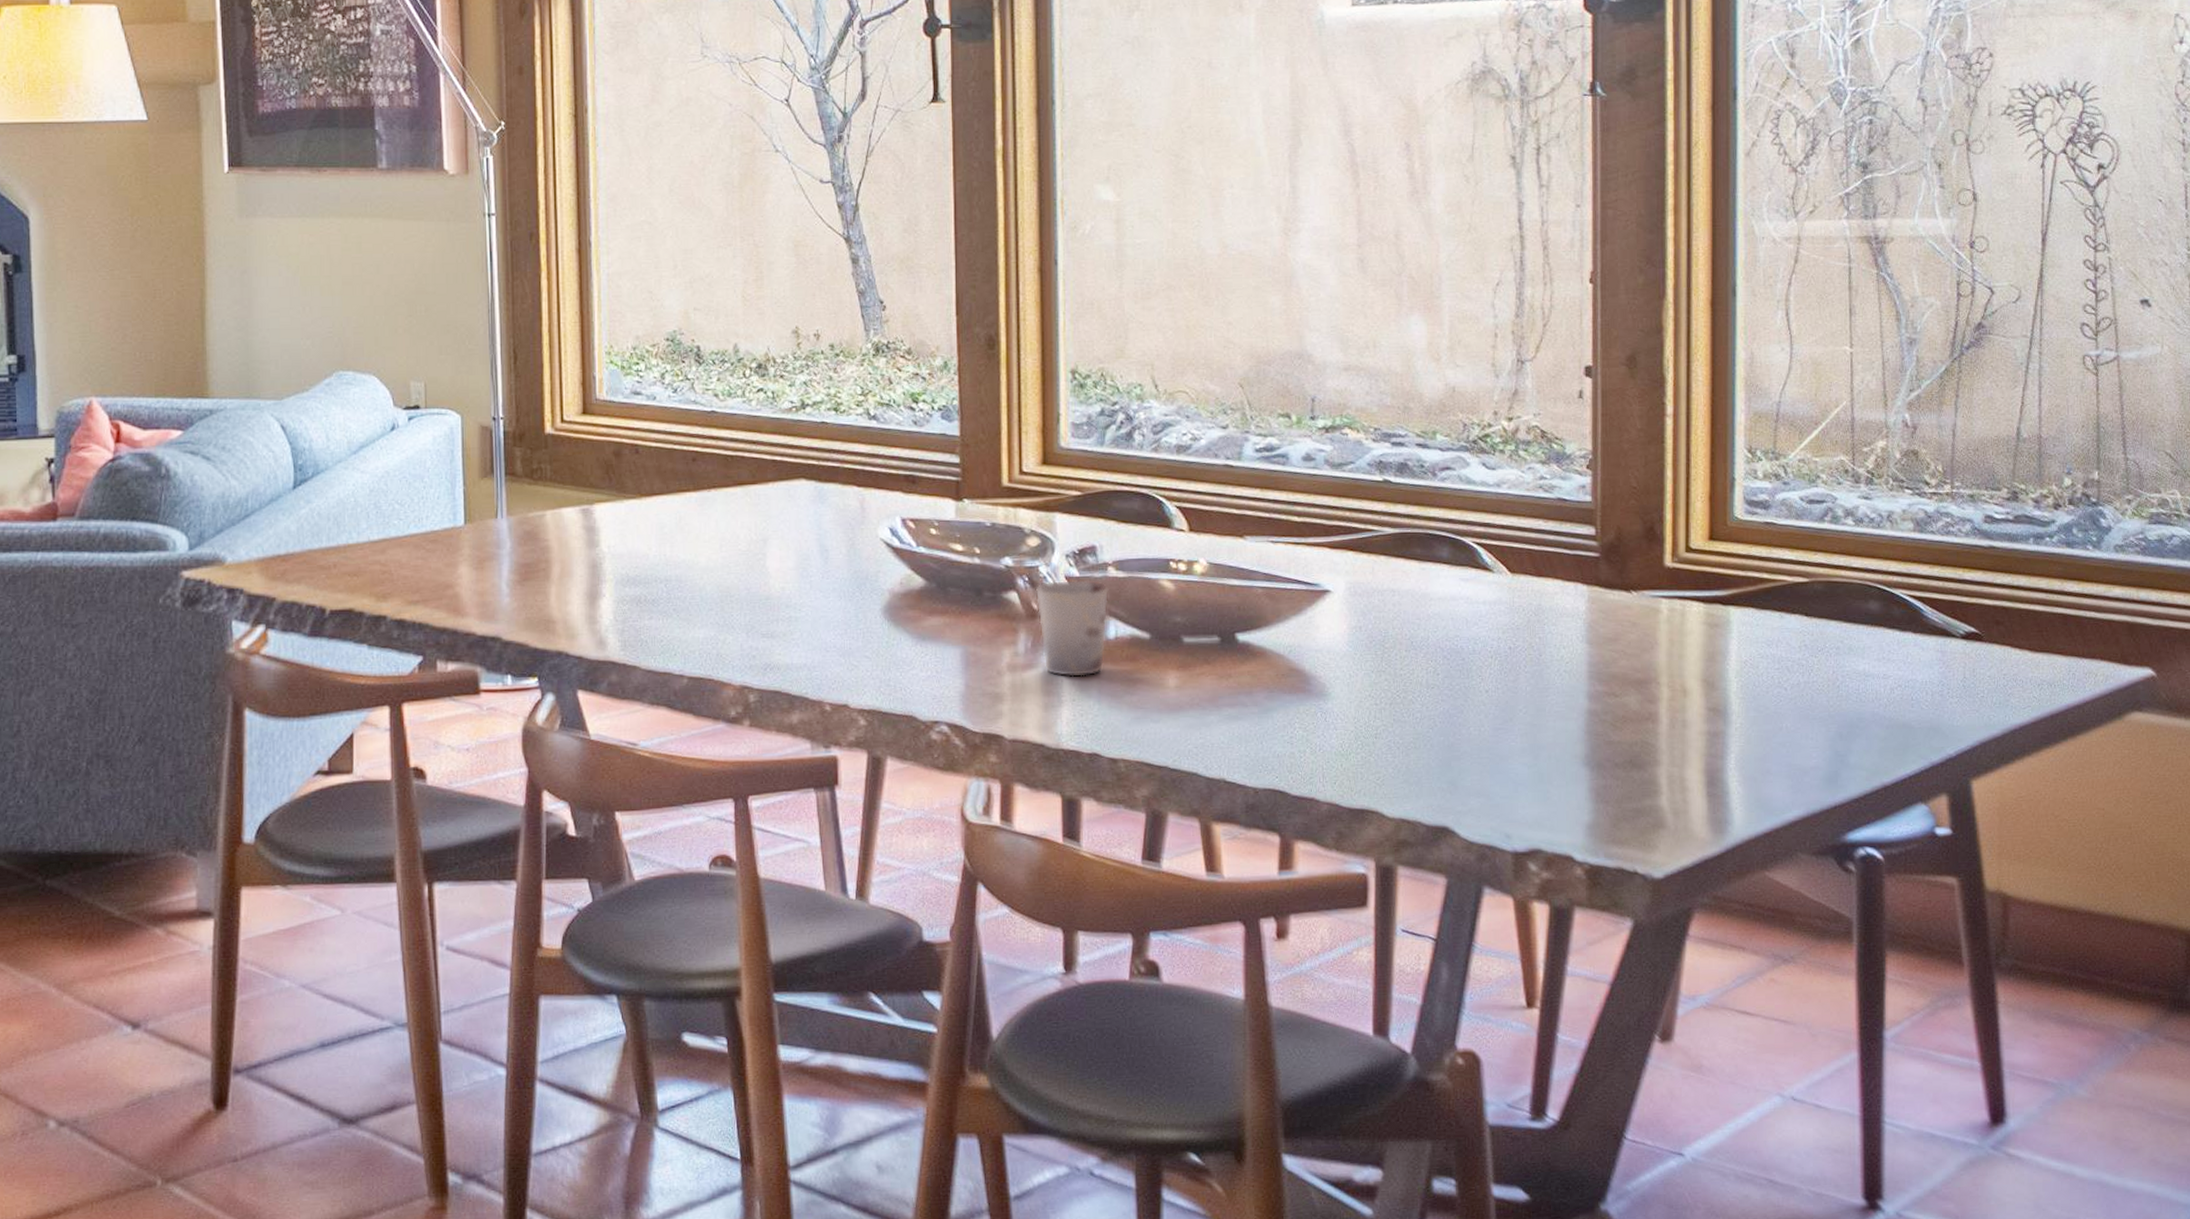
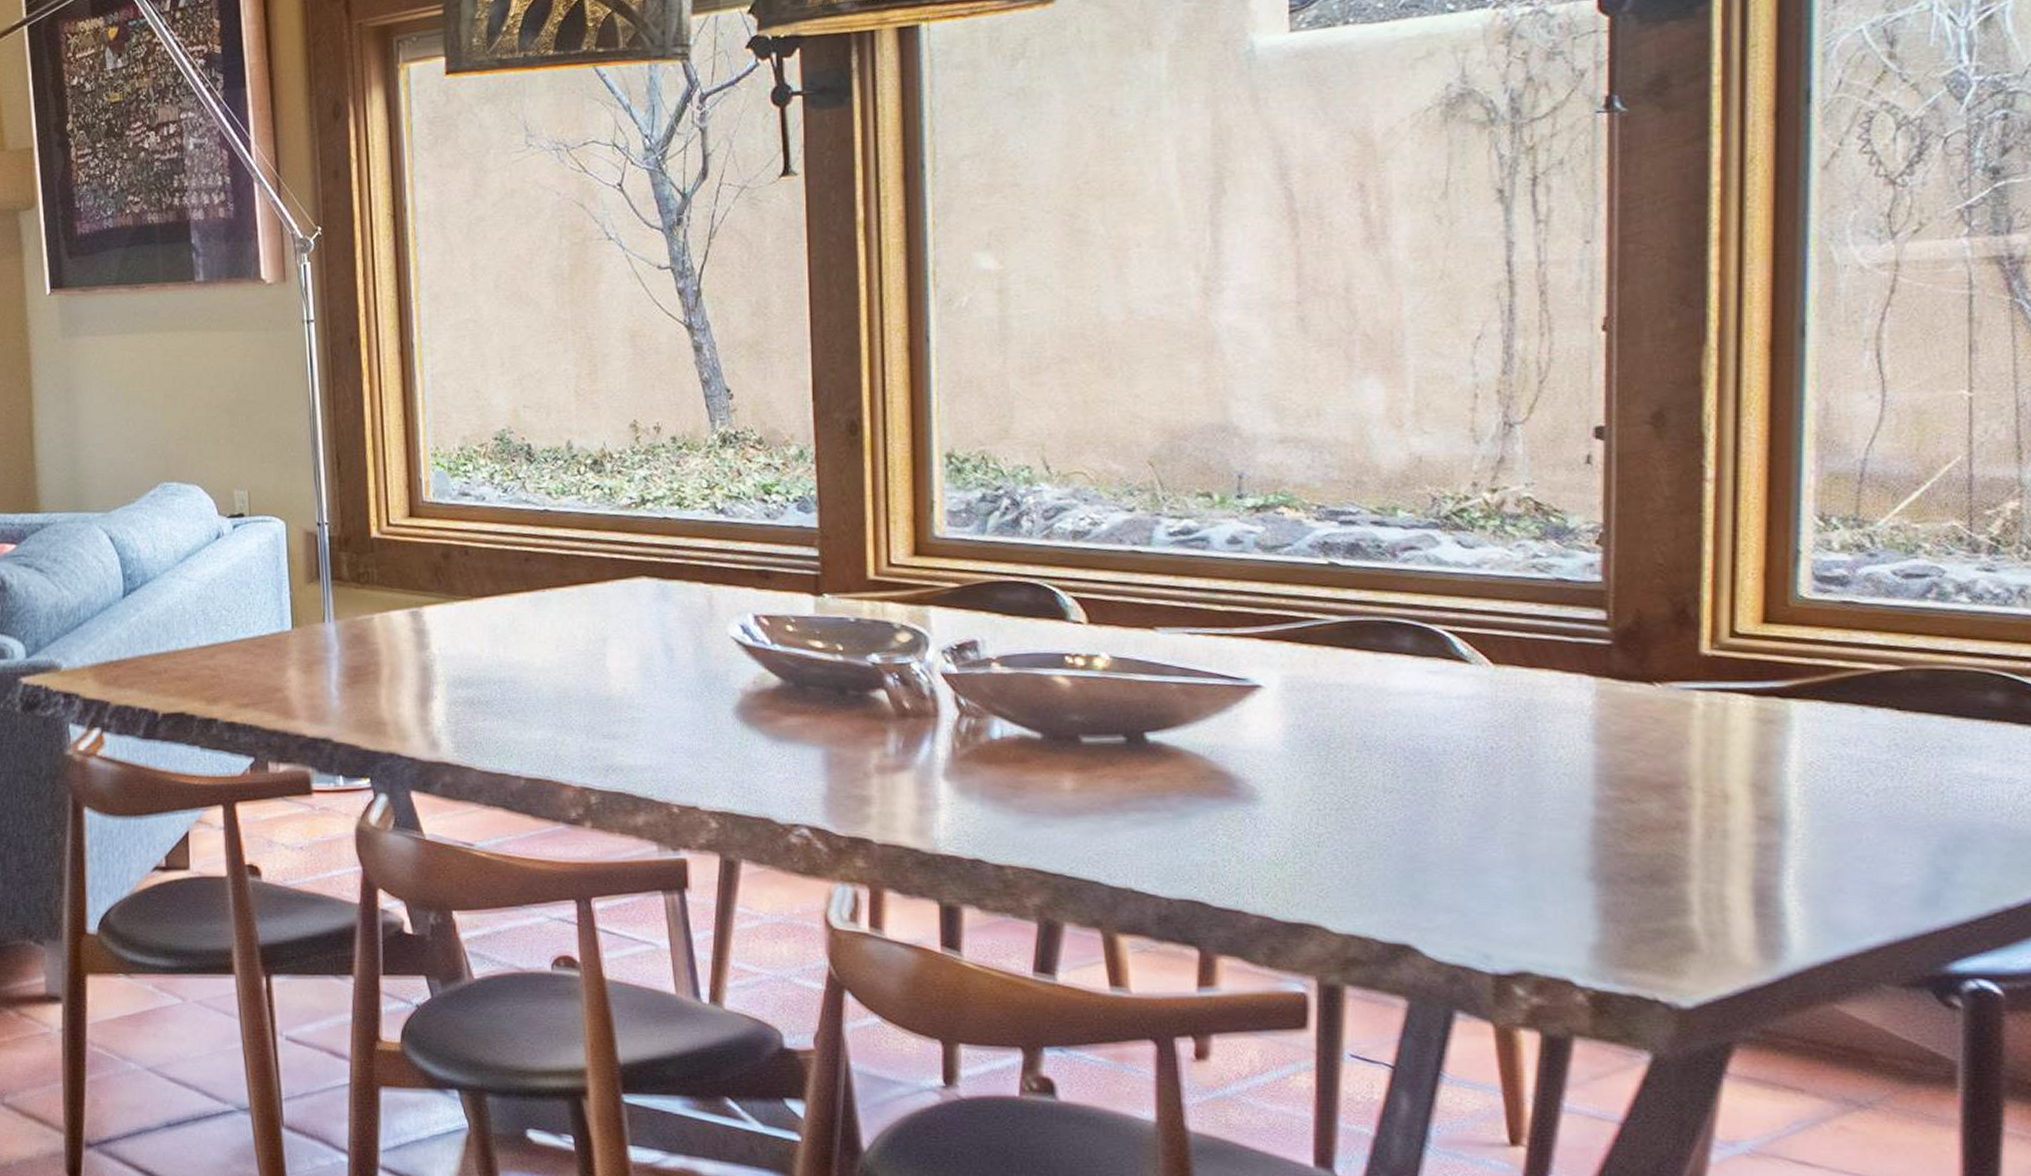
cup: present [1035,579,1109,677] -> none [907,676,993,779]

